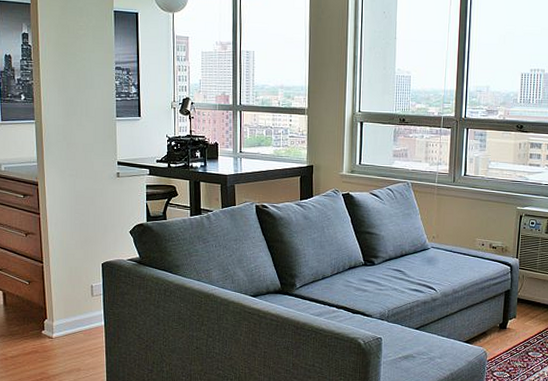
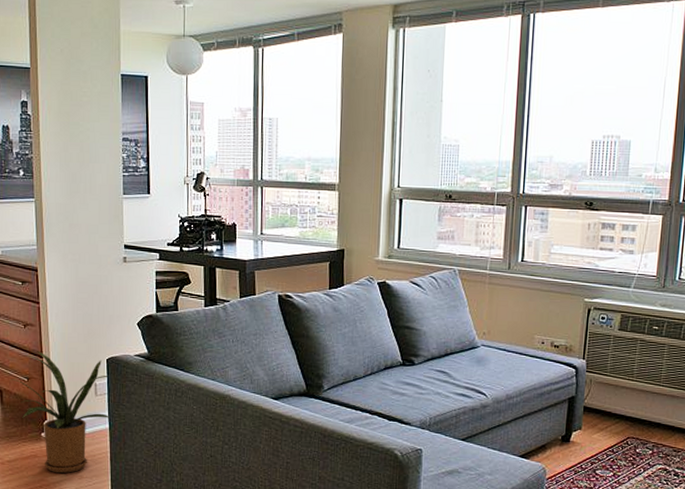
house plant: none [13,257,105,367] -> present [10,351,110,474]

